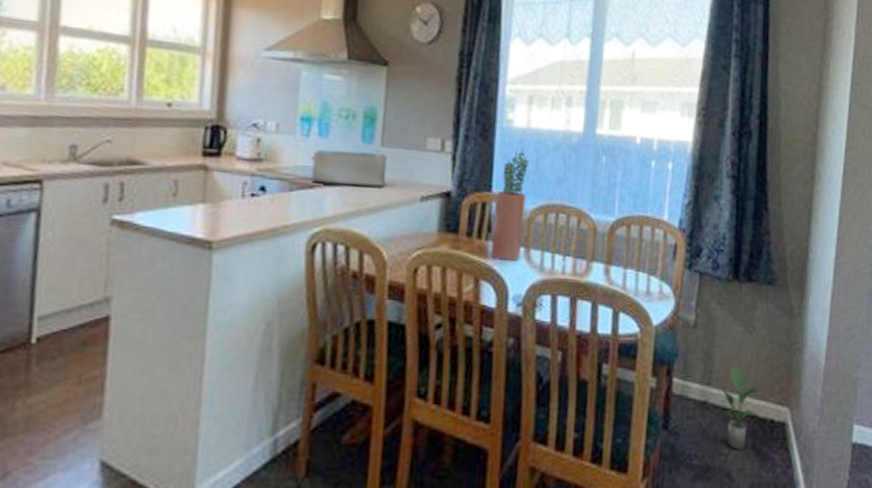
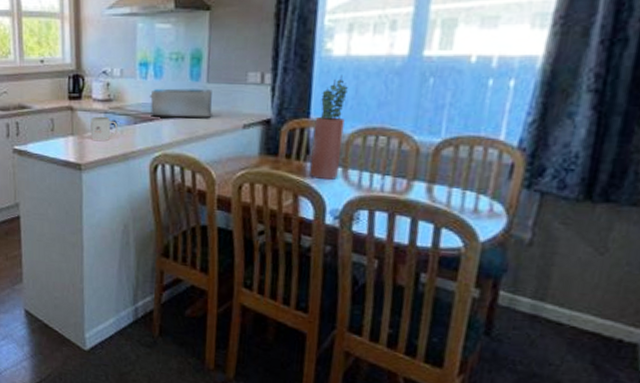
mug: none [229,179,268,212] -> present [90,116,118,142]
potted plant: present [722,366,761,450] -> none [558,285,609,364]

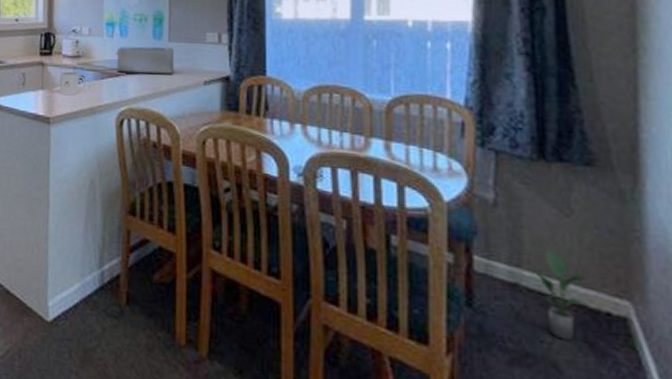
vase: present [310,75,348,181] -> none [270,36,299,137]
potted plant: none [558,285,609,364] -> present [536,249,589,341]

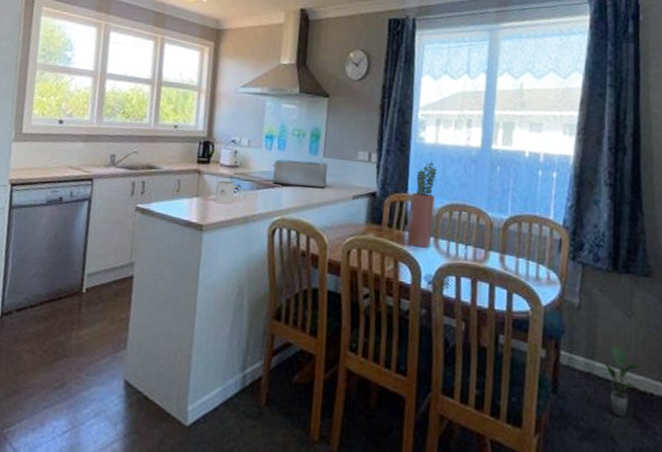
vase: none [270,36,299,137] -> present [408,159,437,249]

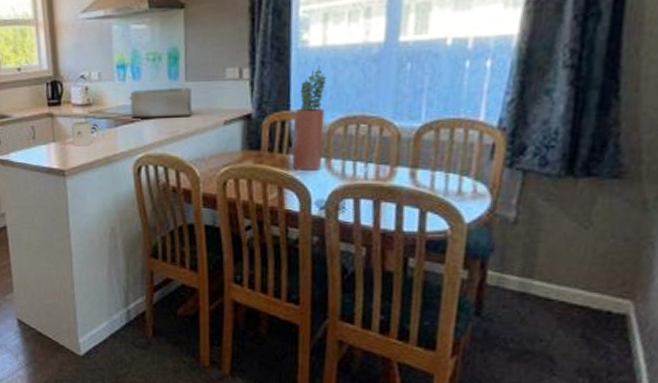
potted plant: present [605,344,641,418] -> none [546,260,597,338]

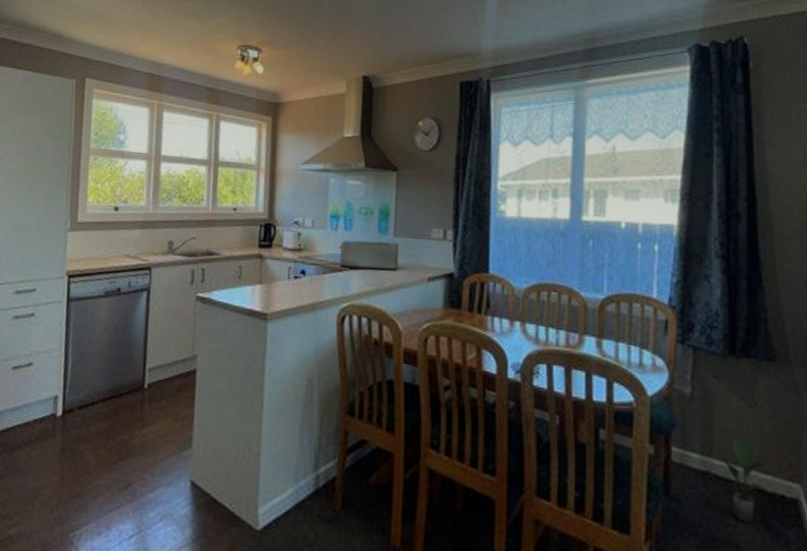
mug: present [71,121,99,146] -> none [278,265,307,291]
vase: present [293,65,326,172] -> none [491,234,521,334]
potted plant: none [546,260,597,338] -> present [725,439,768,523]

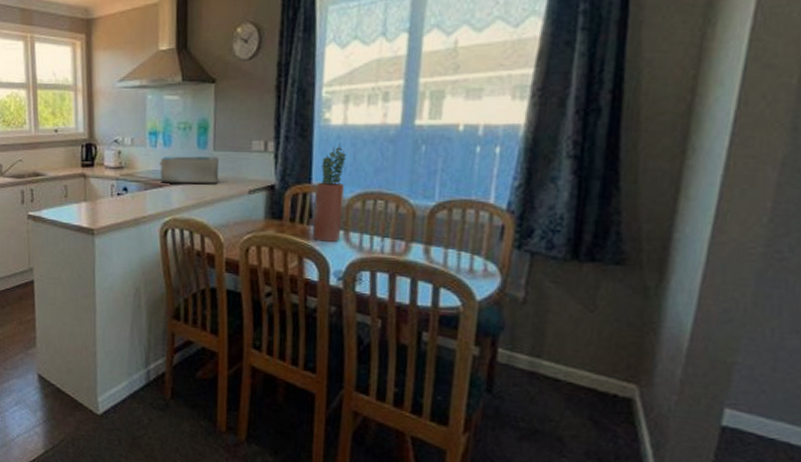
vase: none [491,234,521,334] -> present [313,143,346,243]
potted plant: present [725,439,768,523] -> none [554,342,603,419]

